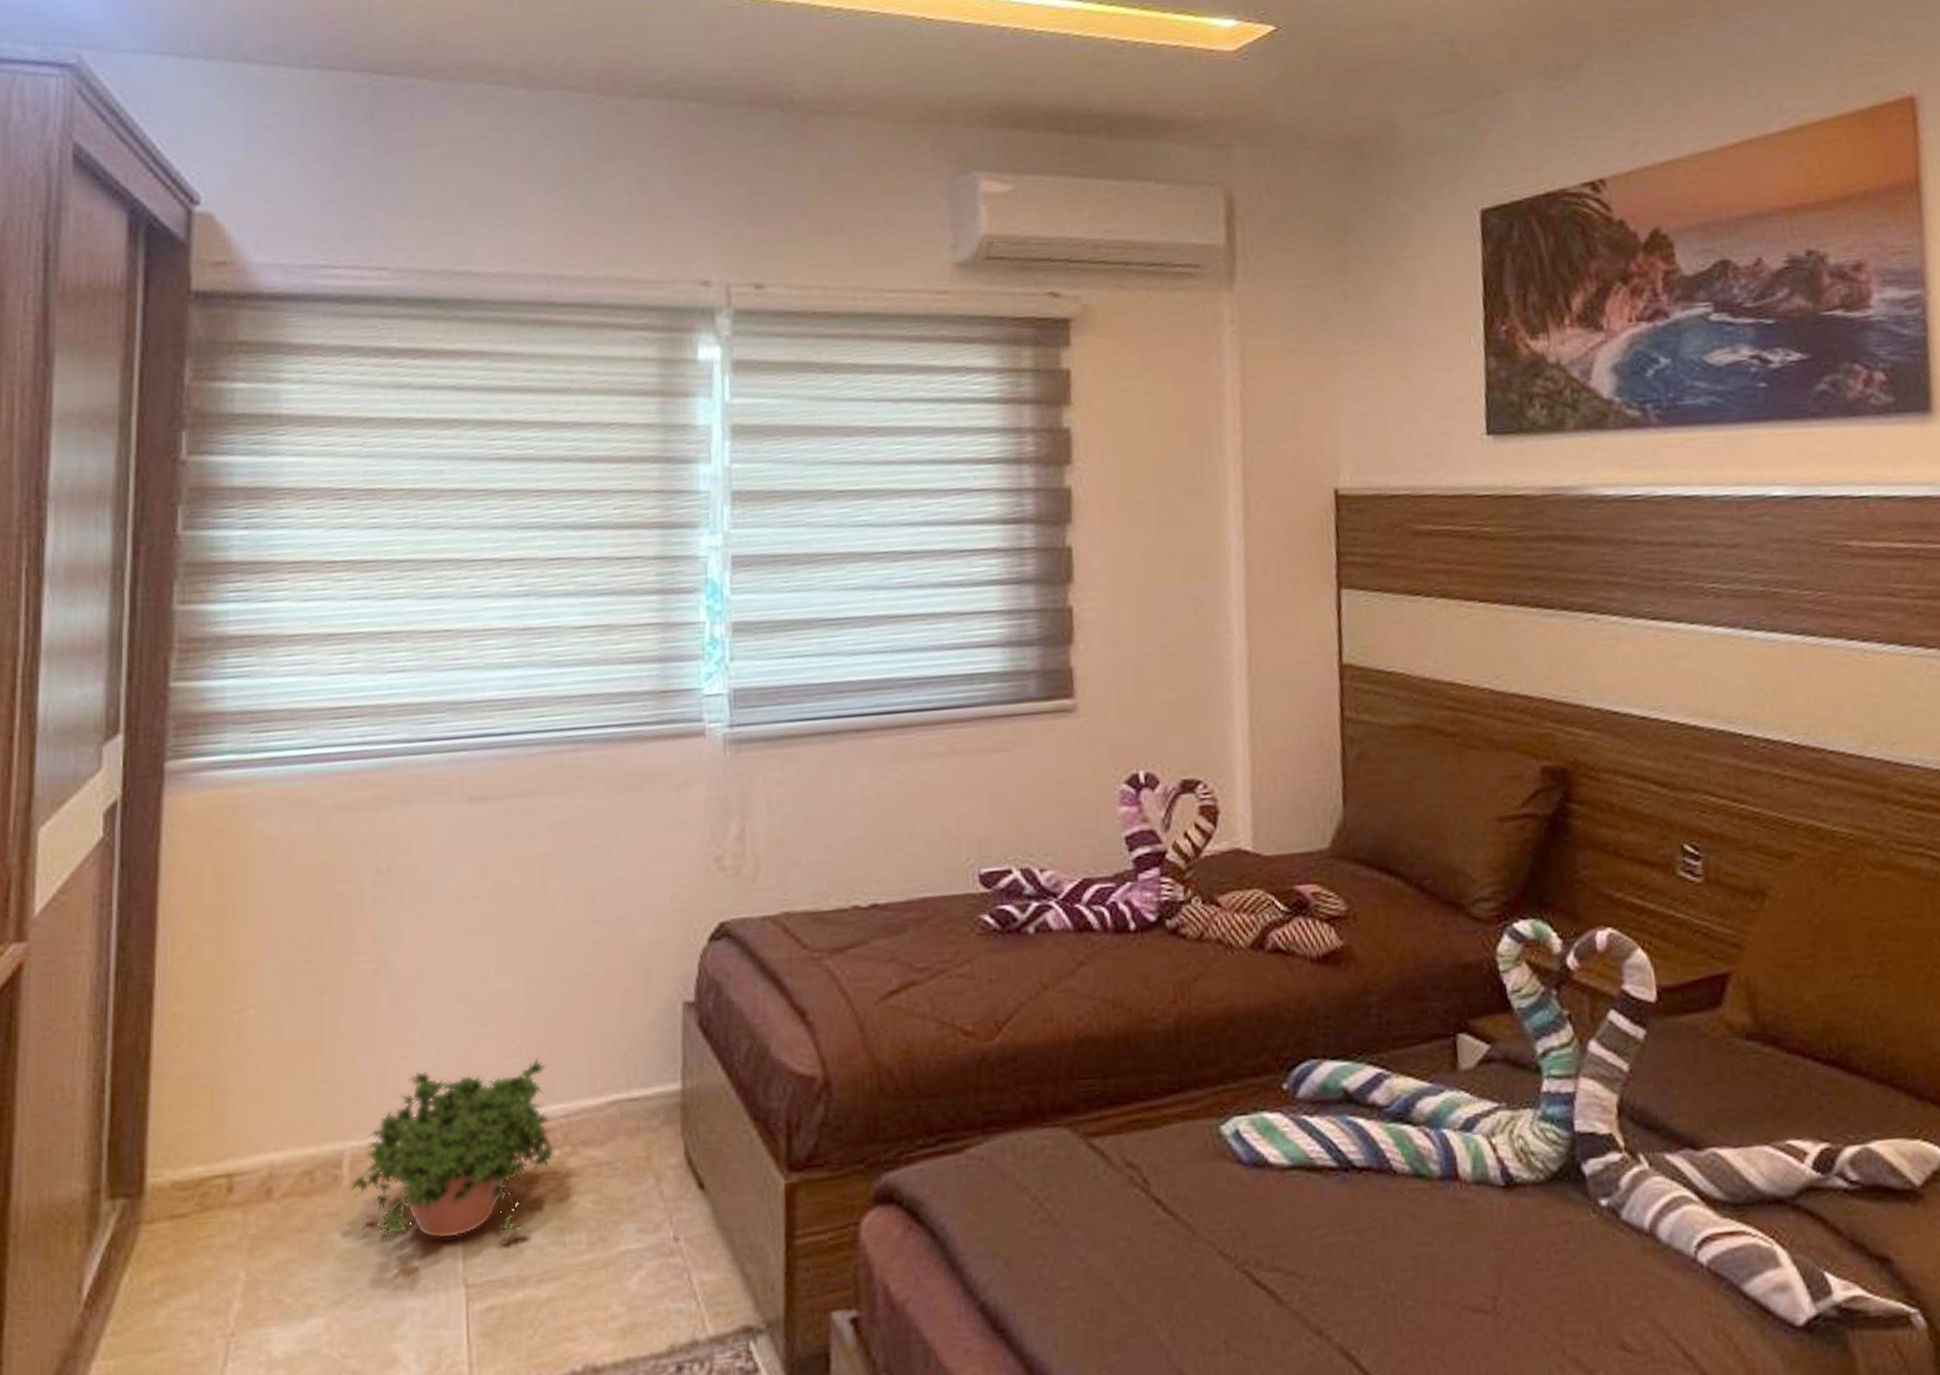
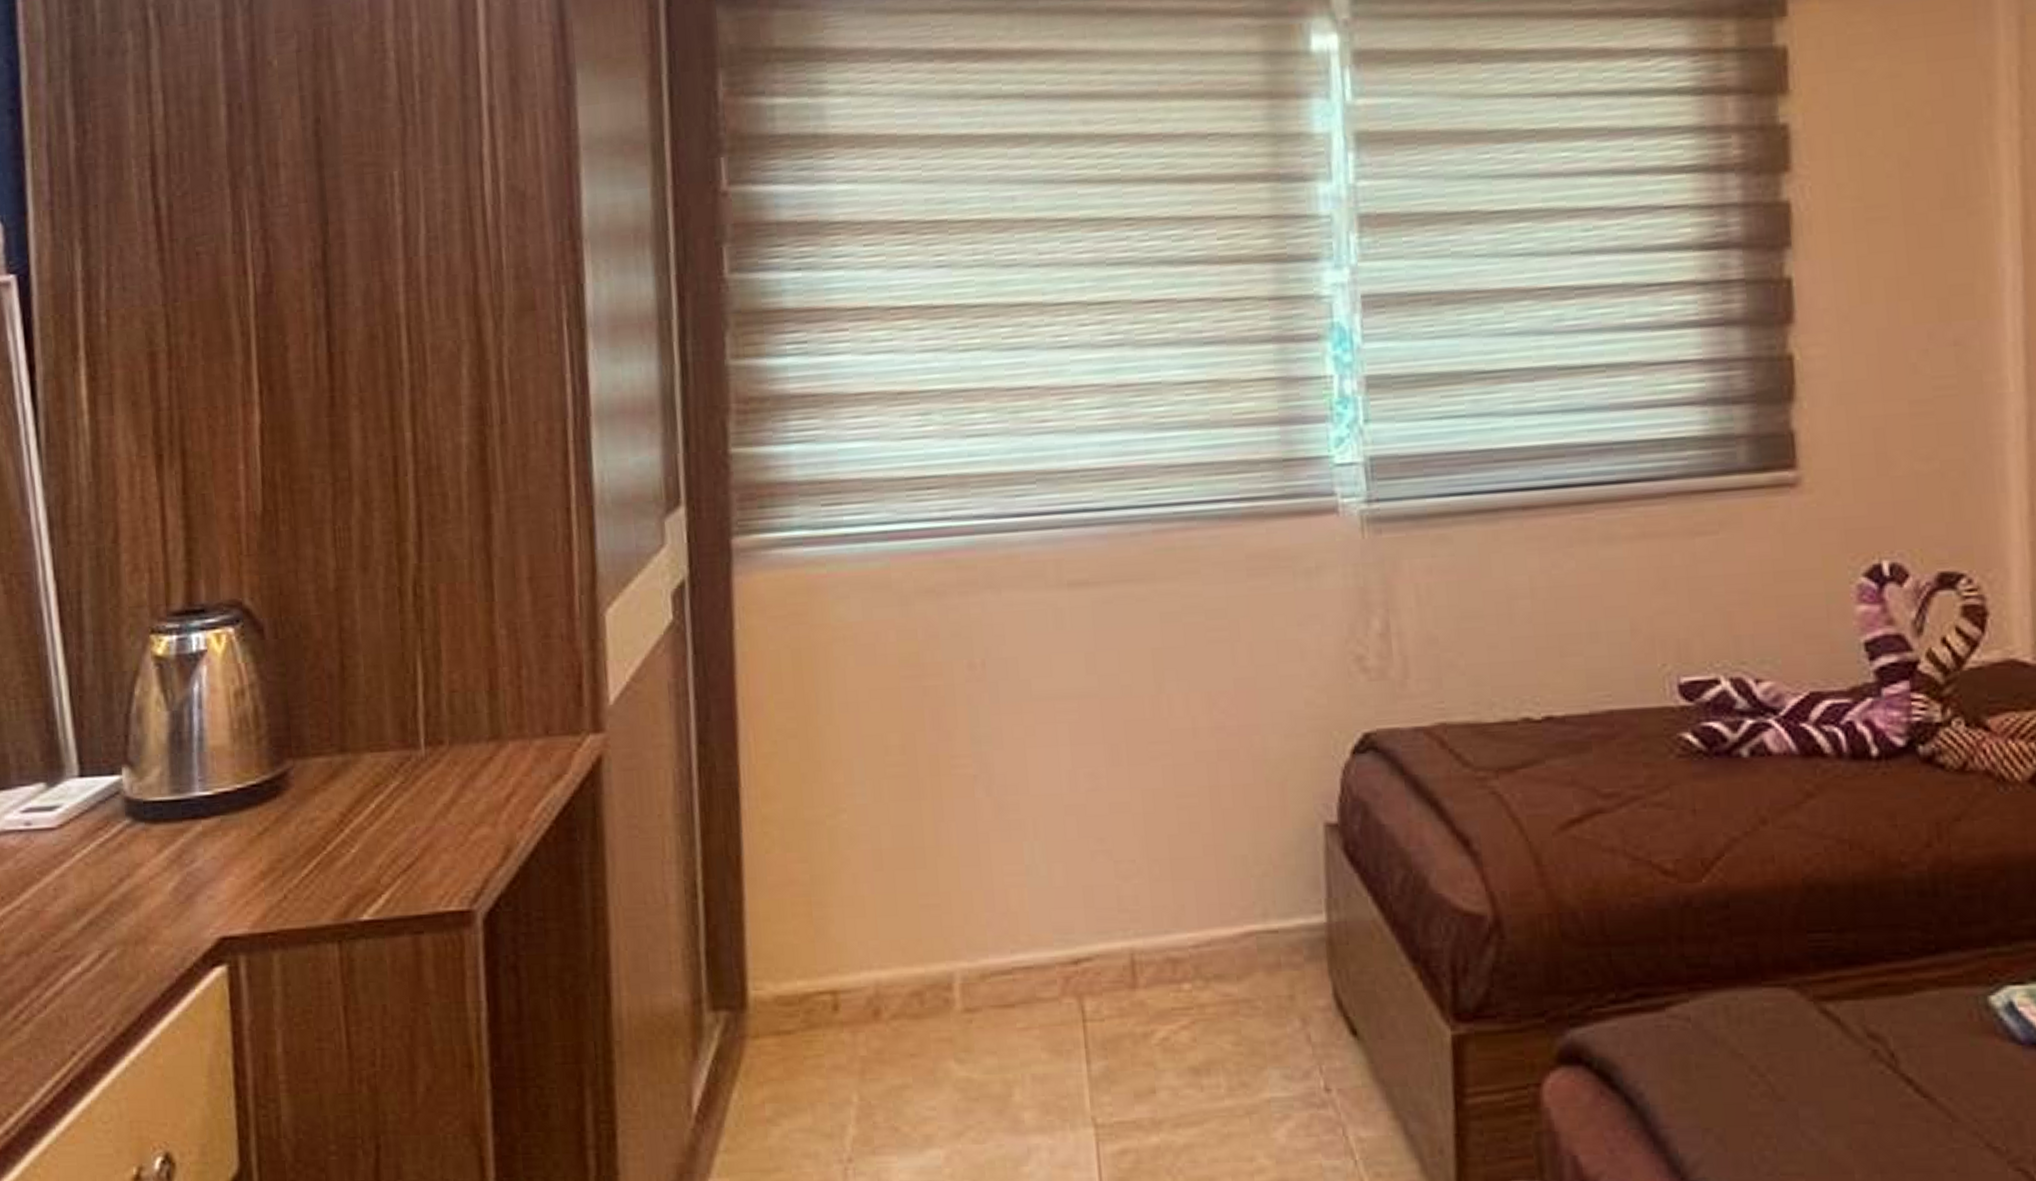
potted plant: present [349,1057,556,1244] -> none [962,879,1187,1082]

